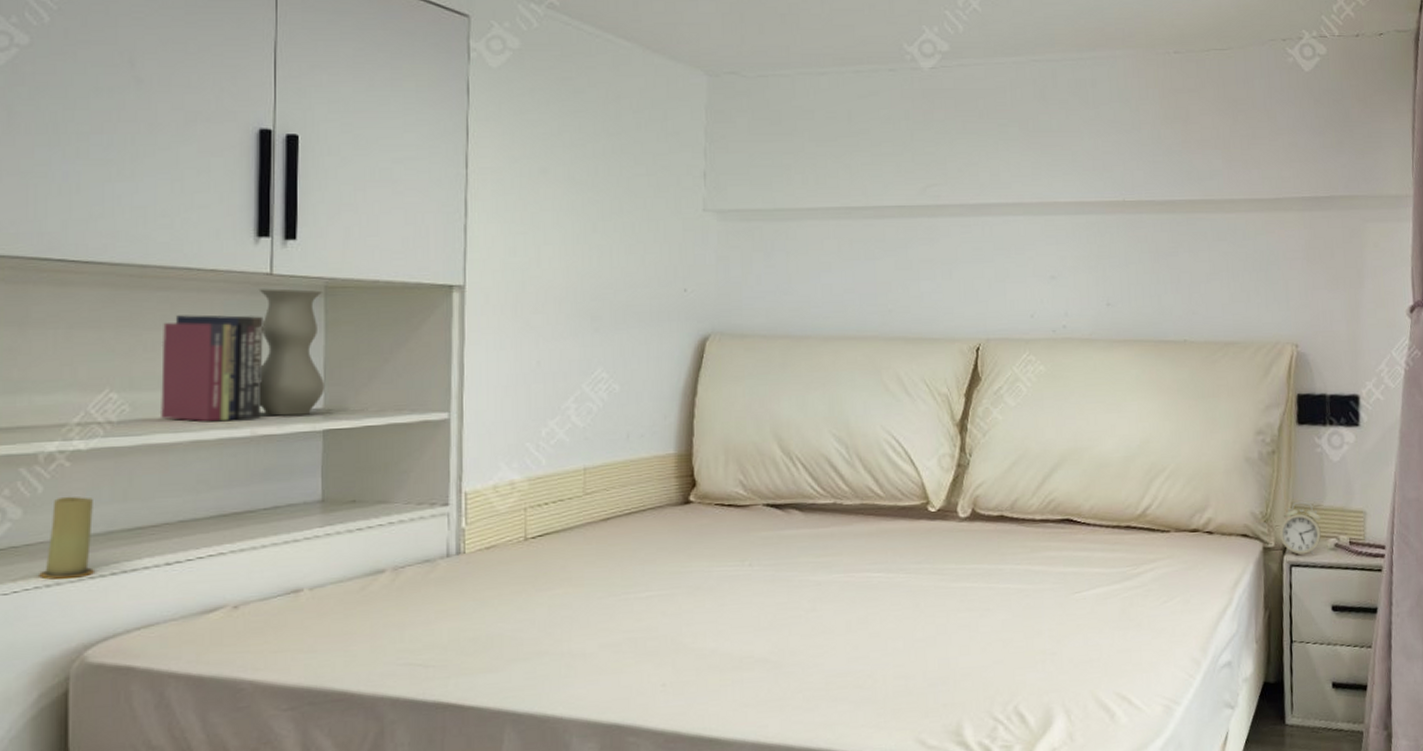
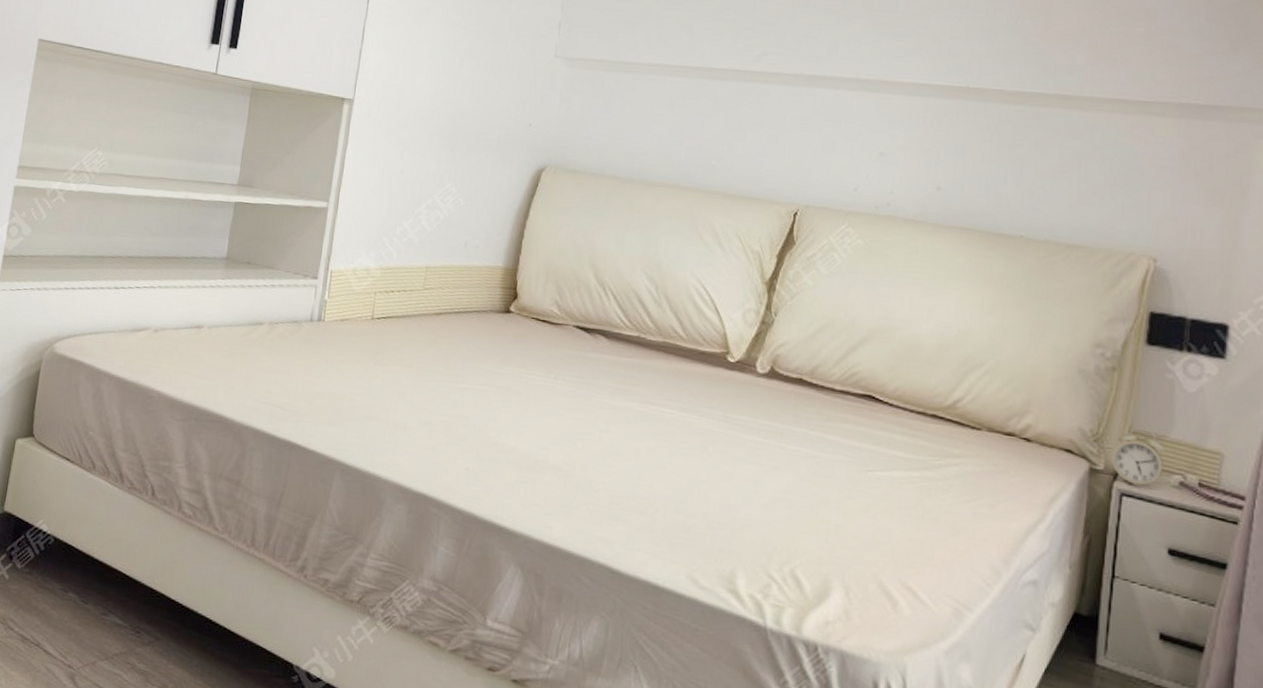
candle: present [39,496,94,579] -> none [34,224,76,287]
books: present [161,315,263,422] -> none [127,98,206,186]
vase: present [258,288,326,416] -> none [194,84,250,188]

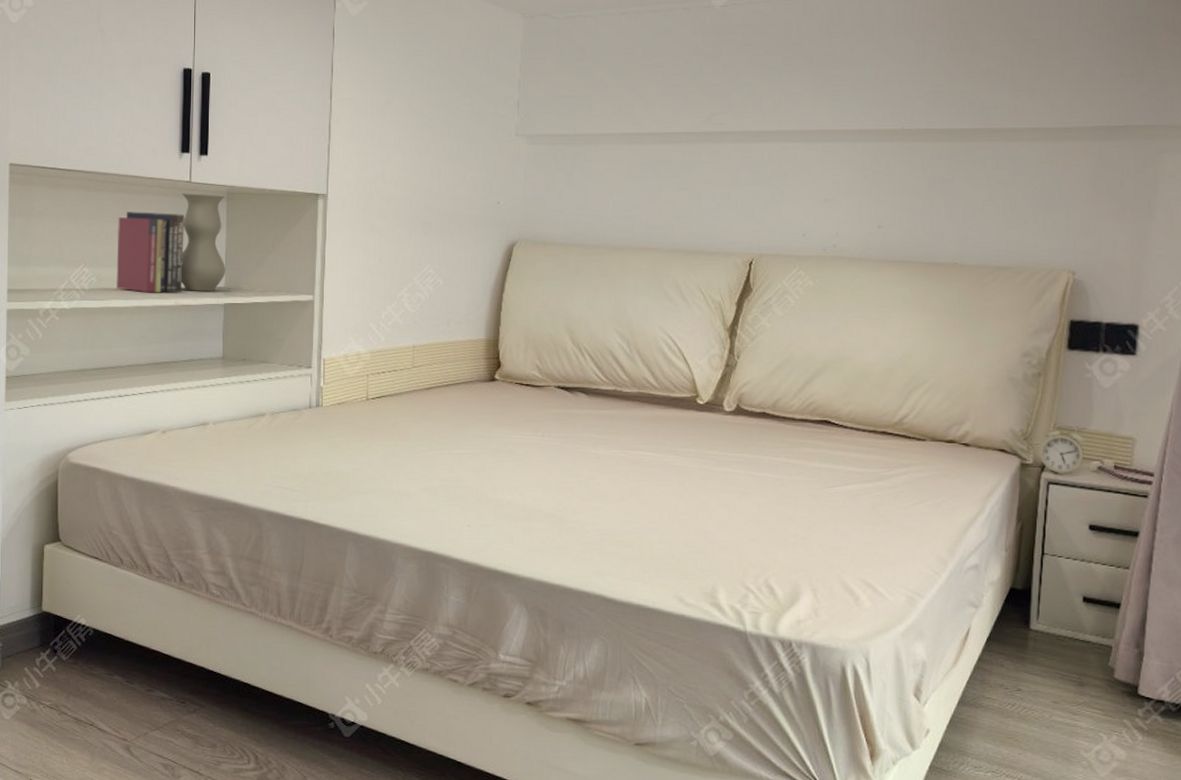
books: none [127,98,206,186] -> present [116,212,184,293]
vase: none [194,84,250,188] -> present [181,193,226,291]

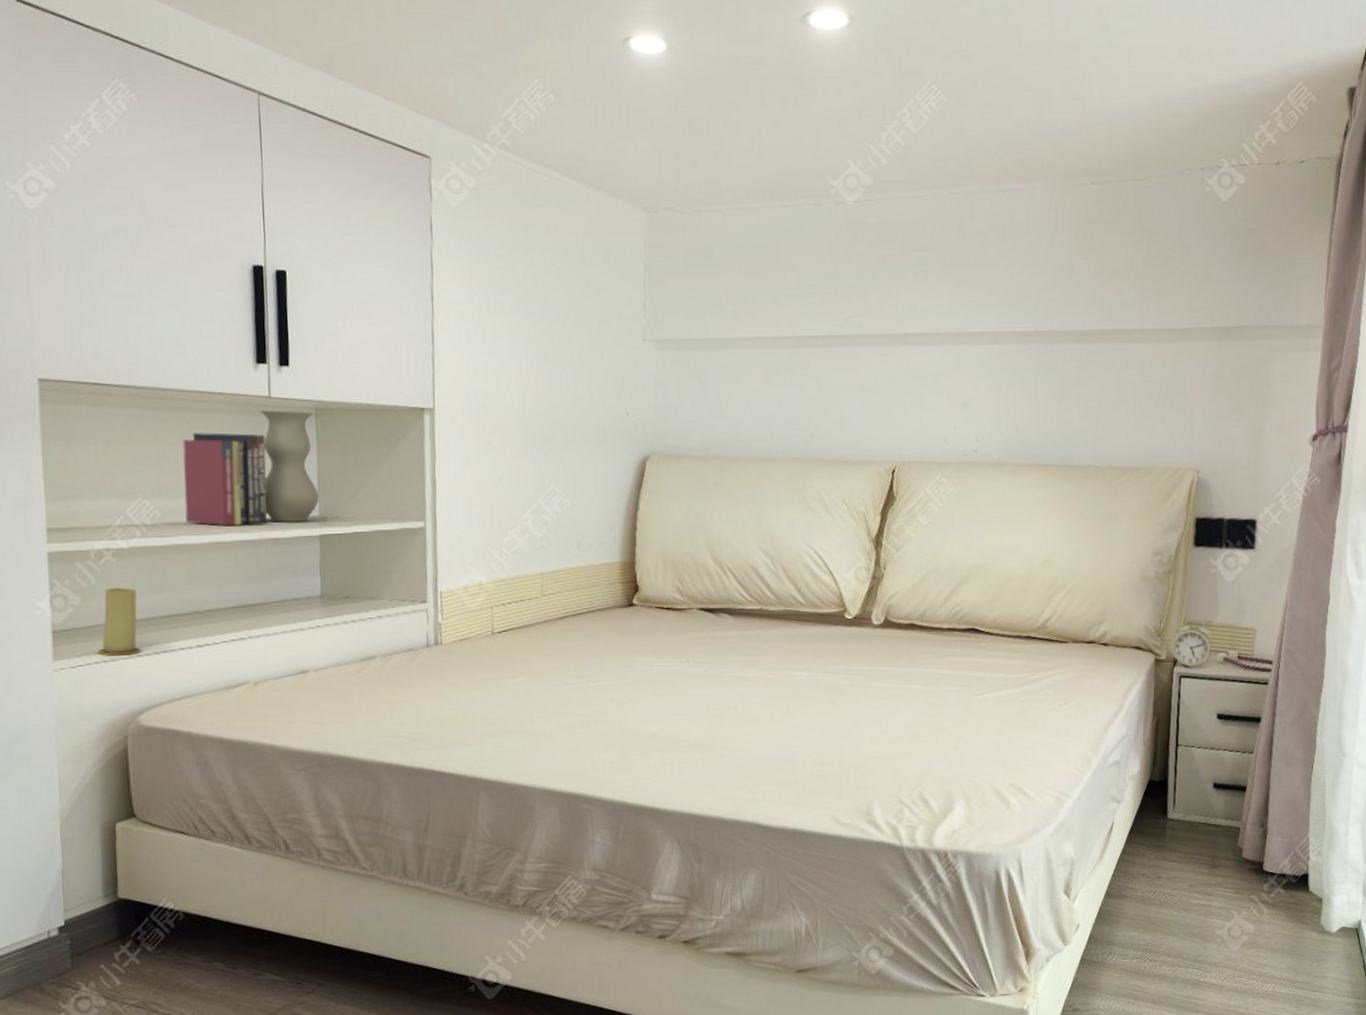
candle: none [40,341,74,401] -> present [98,587,141,656]

